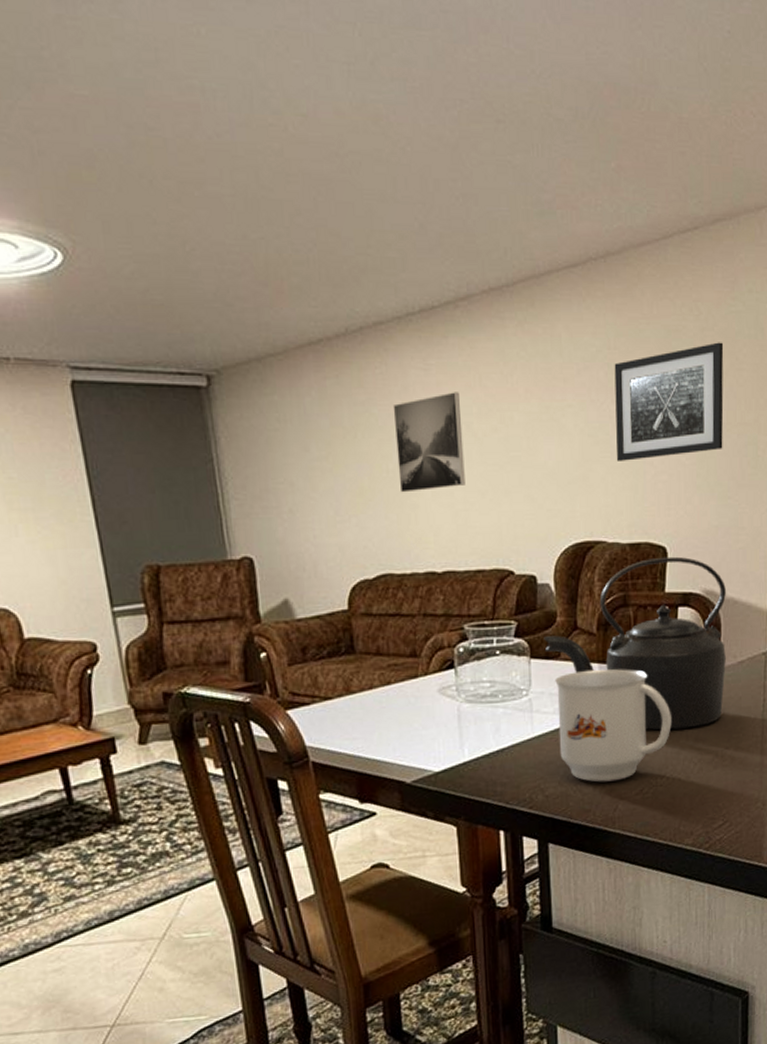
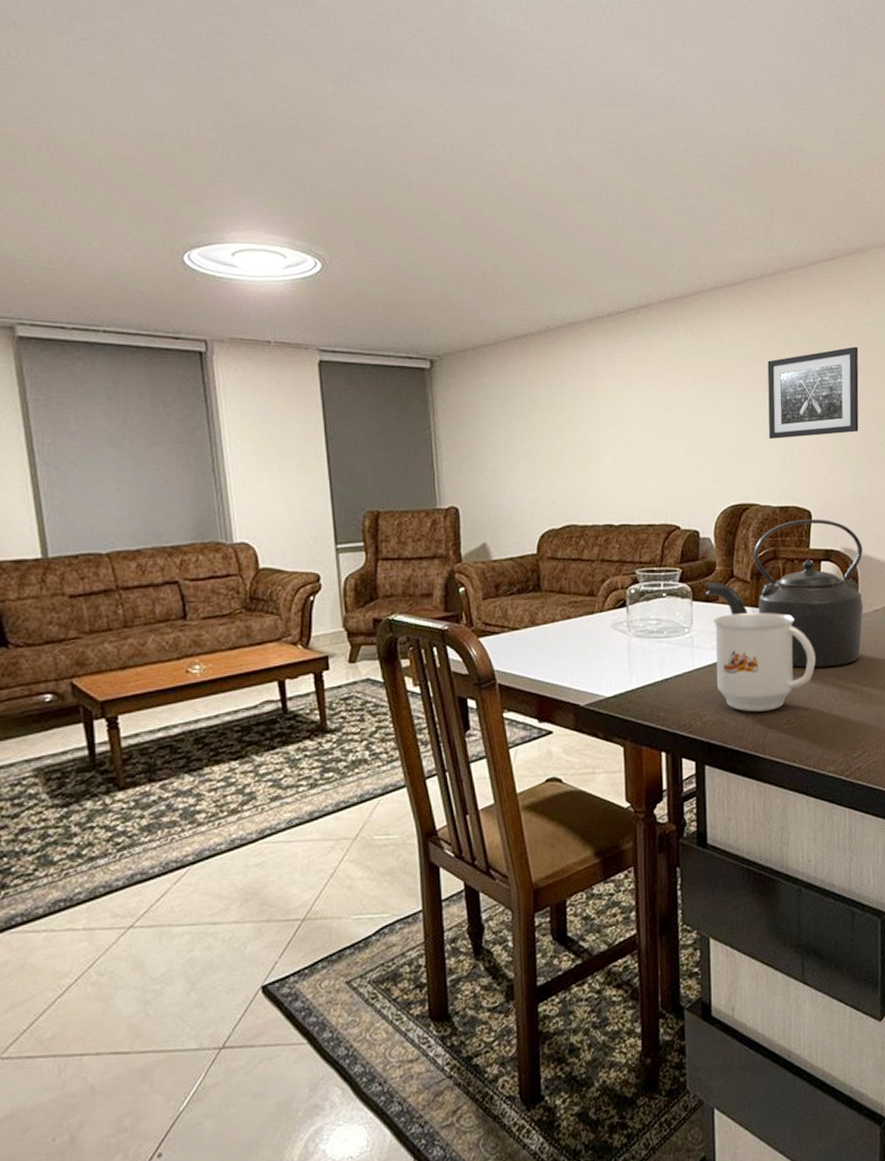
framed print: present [392,392,465,493] -> none [582,379,641,459]

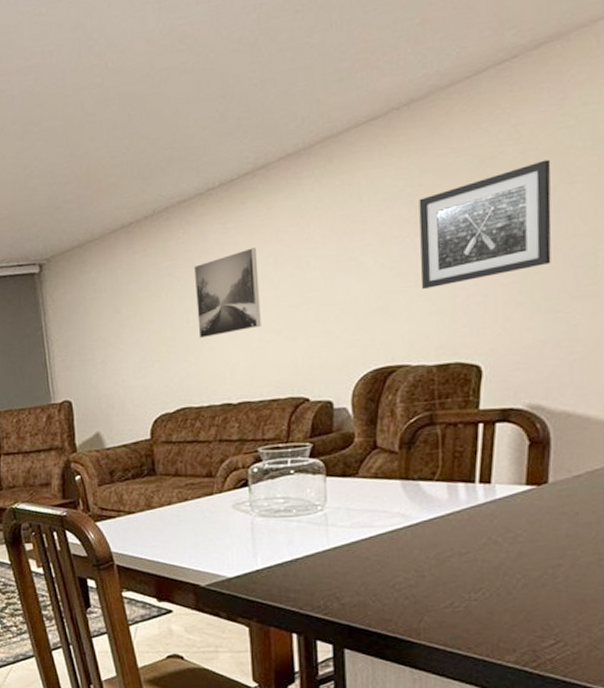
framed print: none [582,379,641,459] -> present [193,247,261,339]
kettle: present [704,519,863,667] -> none [340,373,557,545]
mug: present [714,612,816,712] -> none [352,485,488,594]

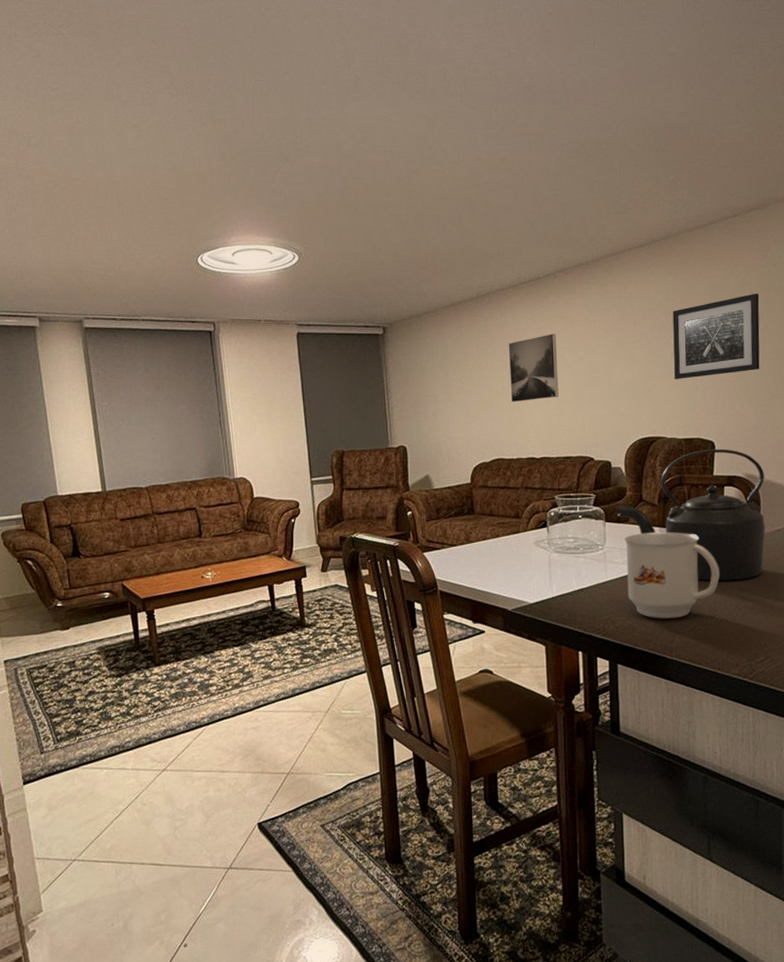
kettle: none [340,373,557,545] -> present [616,448,765,581]
mug: none [352,485,488,594] -> present [624,531,720,619]

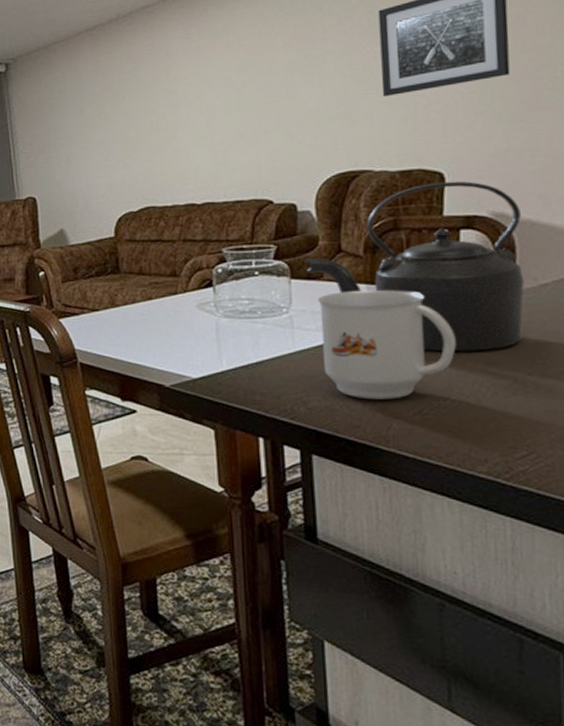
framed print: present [508,333,559,403] -> none [157,52,224,140]

